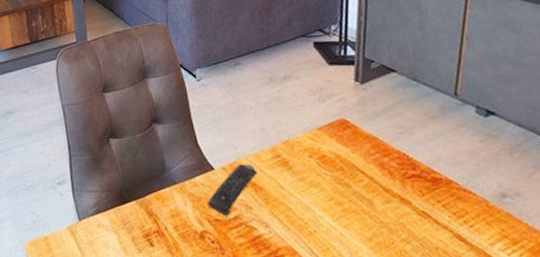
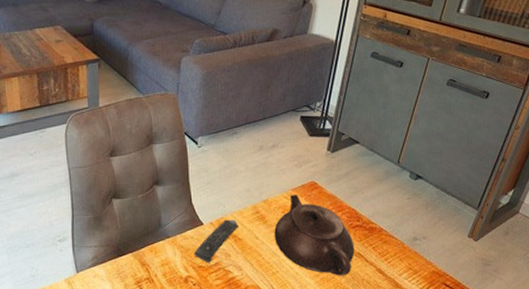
teapot: none [302,135,418,242] -> present [274,195,354,276]

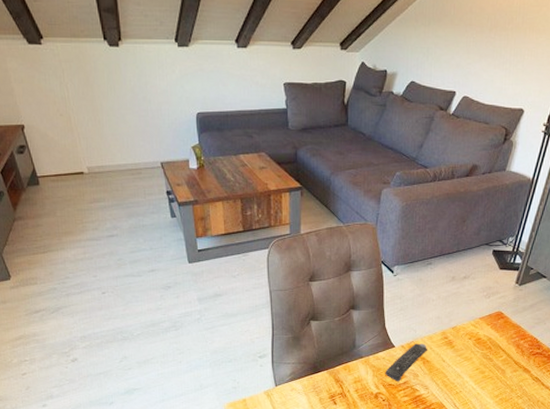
teapot: present [274,195,354,276] -> none [460,323,533,397]

